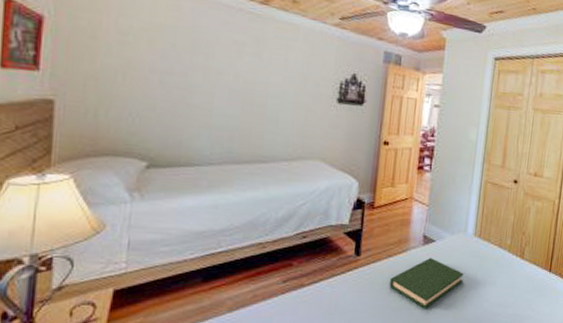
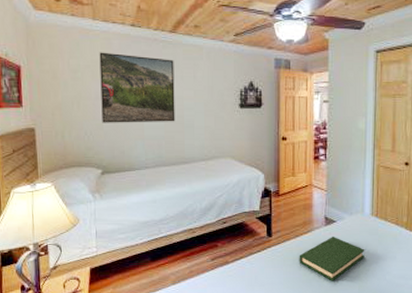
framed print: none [155,14,262,111] -> present [99,52,175,123]

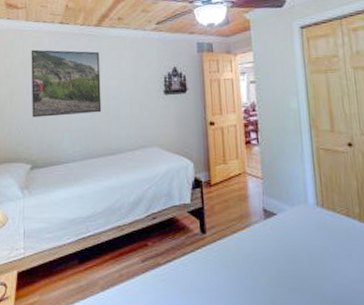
hardback book: present [299,236,365,281] -> none [238,231,315,287]

